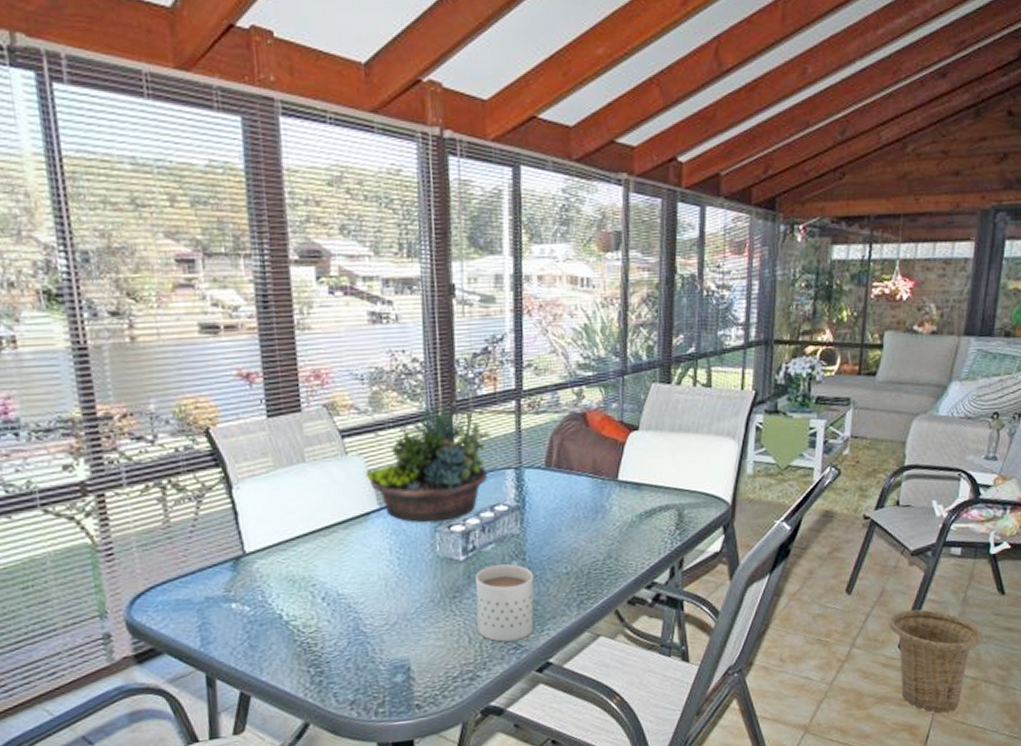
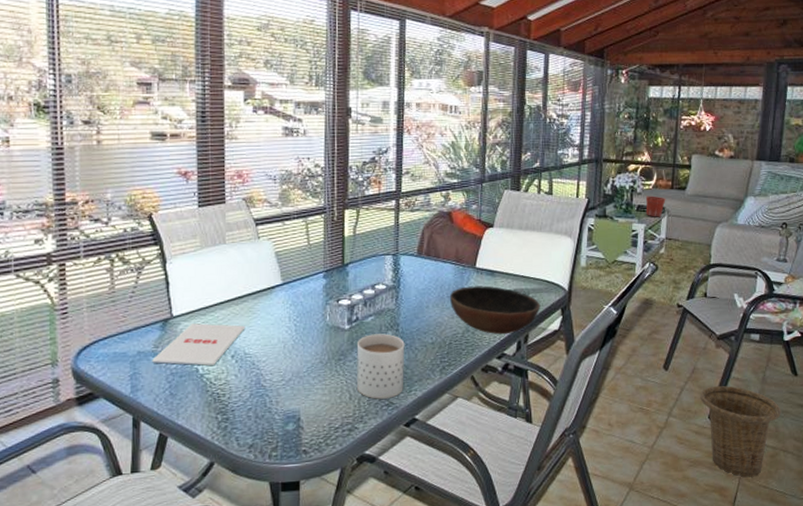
magazine: none [224,560,337,611] -> present [152,323,246,366]
succulent planter: present [366,402,492,523] -> none [273,199,376,297]
bowl: none [587,502,698,560] -> present [450,285,541,335]
flower pot: none [826,384,852,411] -> present [645,196,666,217]

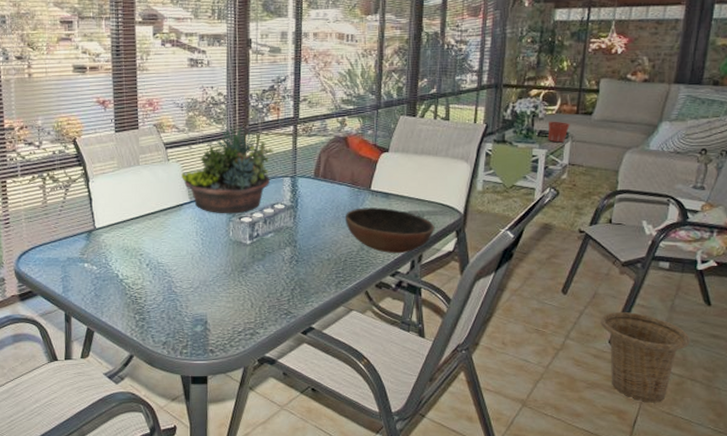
magazine: present [152,323,246,366] -> none [79,235,158,273]
succulent planter: none [273,199,376,297] -> present [181,125,275,214]
mug: present [356,333,405,399] -> none [257,249,303,308]

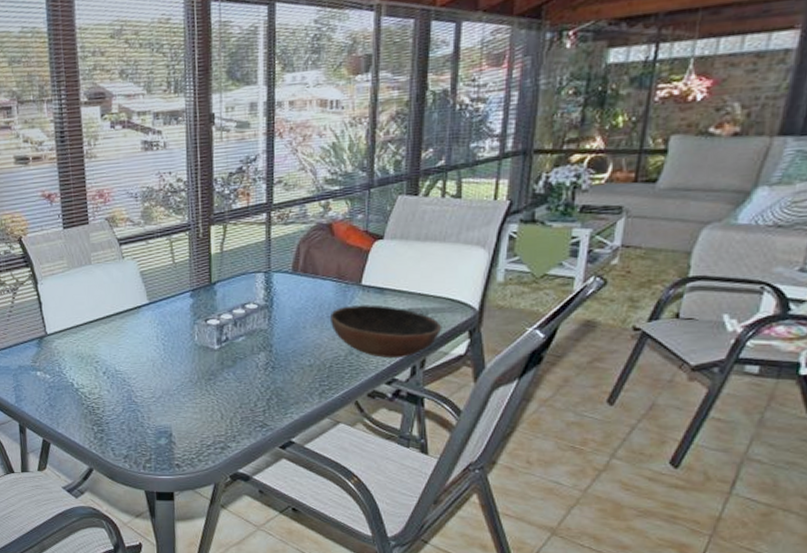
succulent planter: present [181,125,275,214] -> none [138,215,245,316]
flower pot: present [547,121,570,143] -> none [593,192,625,220]
basket: present [600,311,691,403] -> none [659,426,786,536]

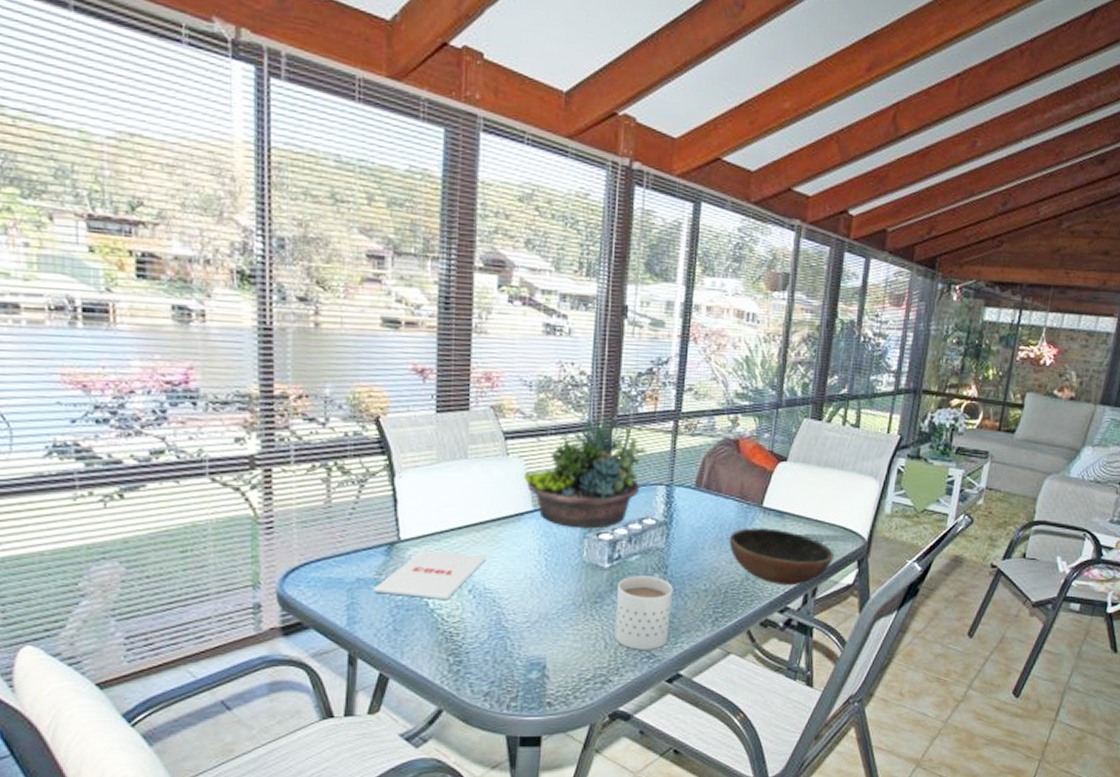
magazine: none [32,341,115,382] -> present [374,550,487,601]
succulent planter: none [138,215,245,316] -> present [524,415,648,529]
mug: none [227,354,280,420] -> present [613,576,674,650]

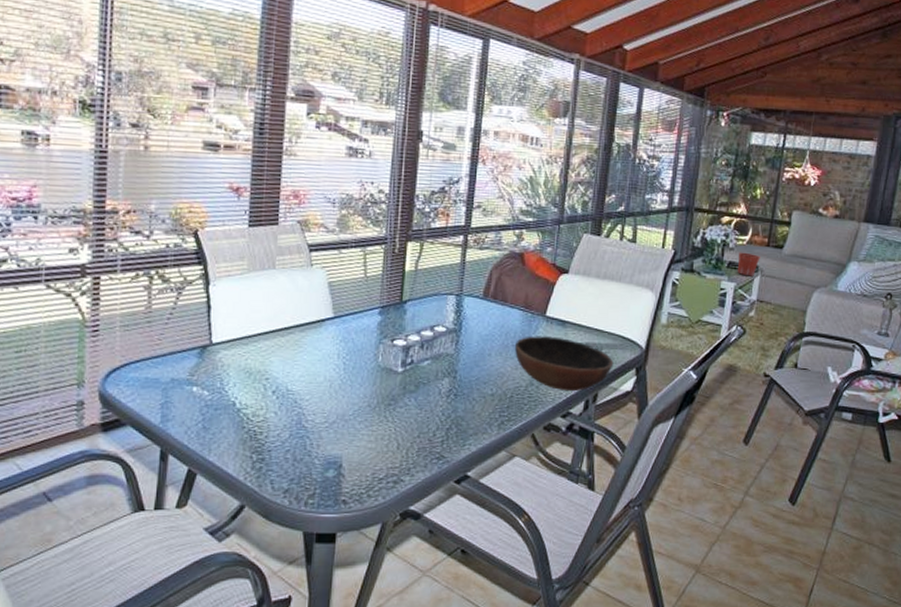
magazine: present [374,550,487,601] -> none [186,353,290,401]
succulent planter: present [524,415,648,529] -> none [326,229,440,335]
mug: present [613,576,674,650] -> none [405,380,462,451]
flower pot: none [965,437,991,463] -> present [737,252,760,277]

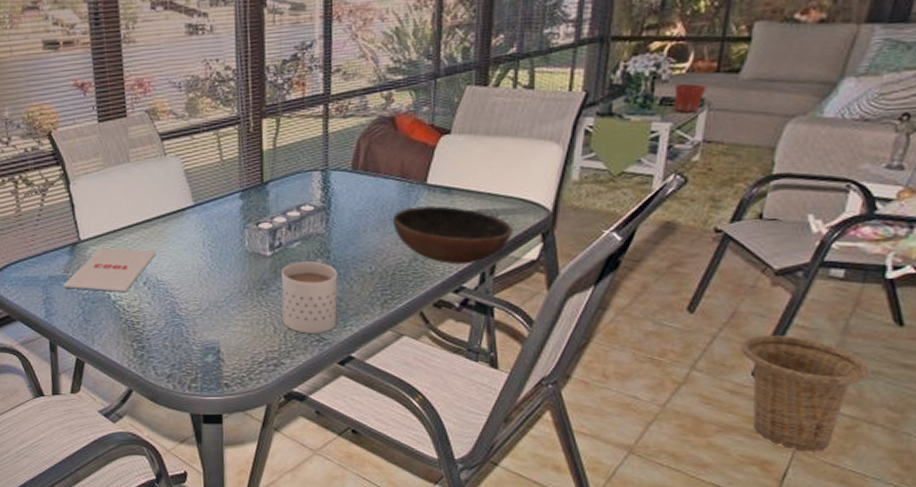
magazine: none [186,353,290,401] -> present [63,248,157,293]
mug: none [405,380,462,451] -> present [280,261,338,334]
basket: none [781,466,870,569] -> present [741,334,871,452]

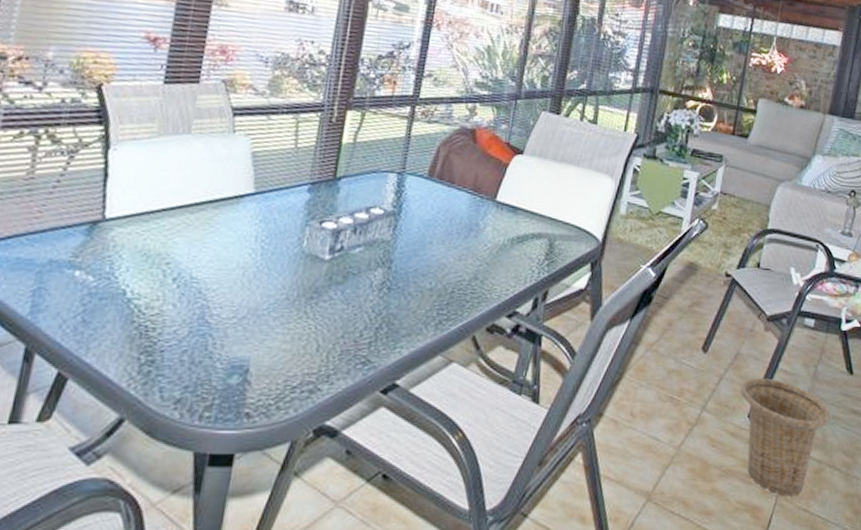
magazine: present [63,248,157,293] -> none [66,231,198,290]
mug: present [280,261,338,334] -> none [327,269,397,355]
bowl: present [393,206,514,265] -> none [459,222,568,288]
flower pot: present [673,83,707,113] -> none [700,139,725,167]

